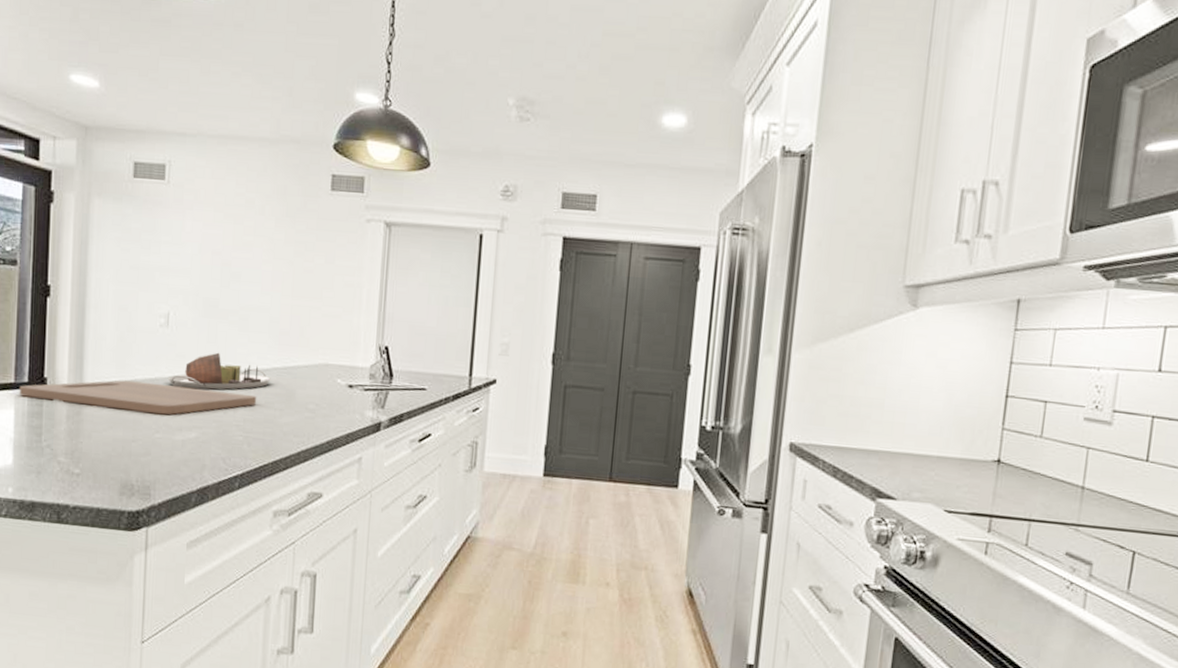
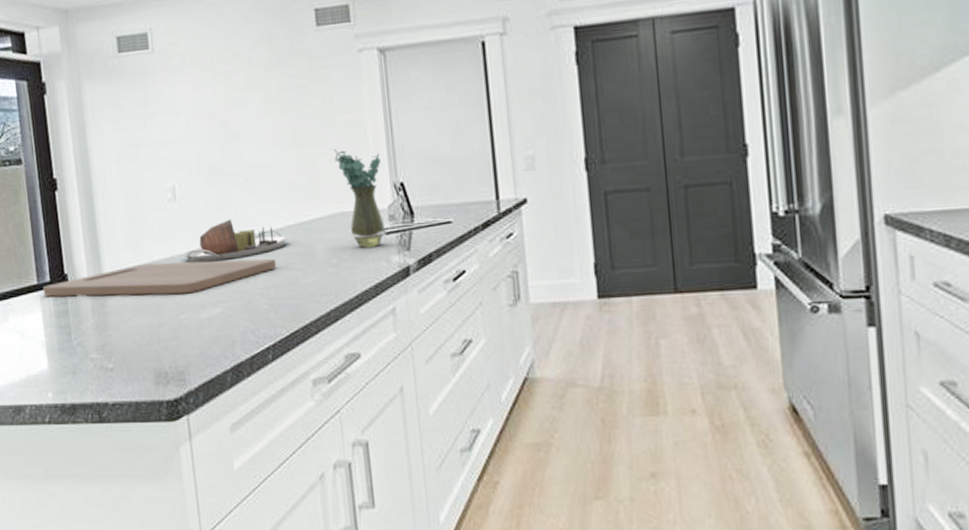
vase: none [328,306,371,400] -> present [334,149,385,248]

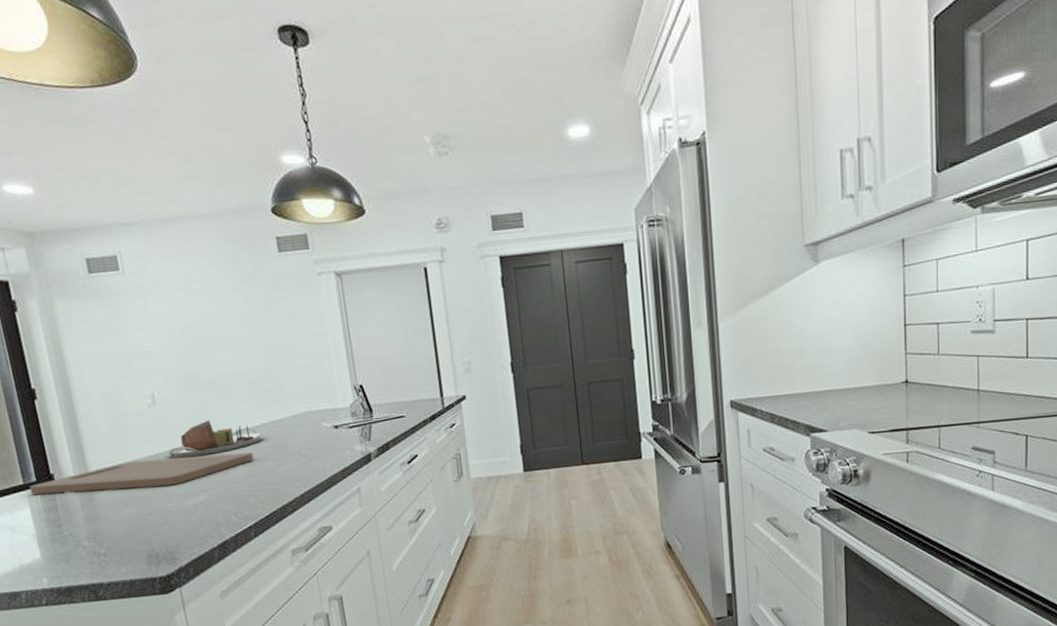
vase: present [334,149,385,248] -> none [300,358,348,440]

